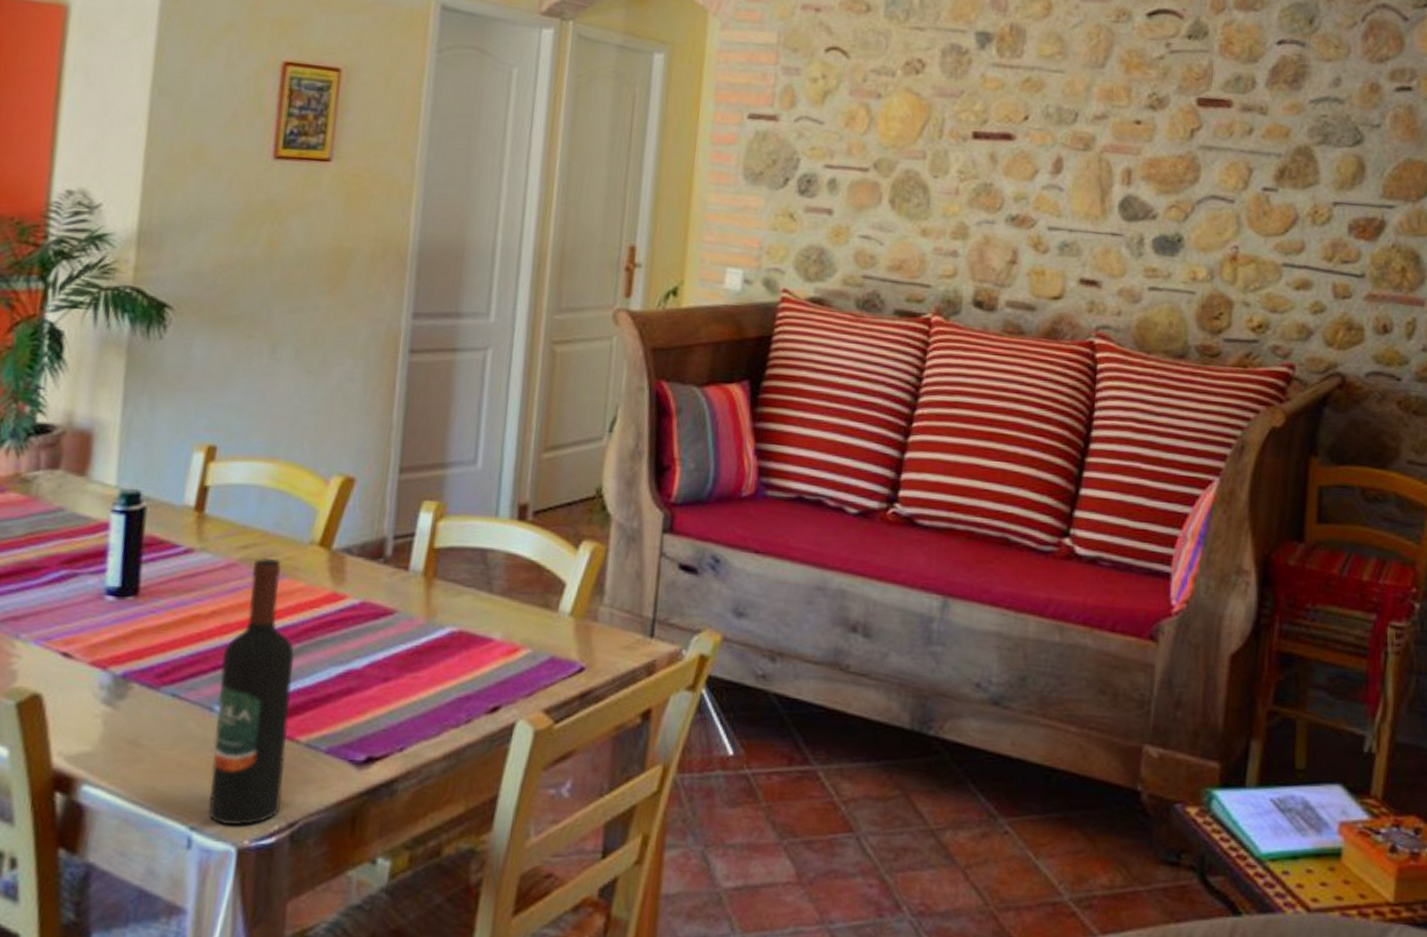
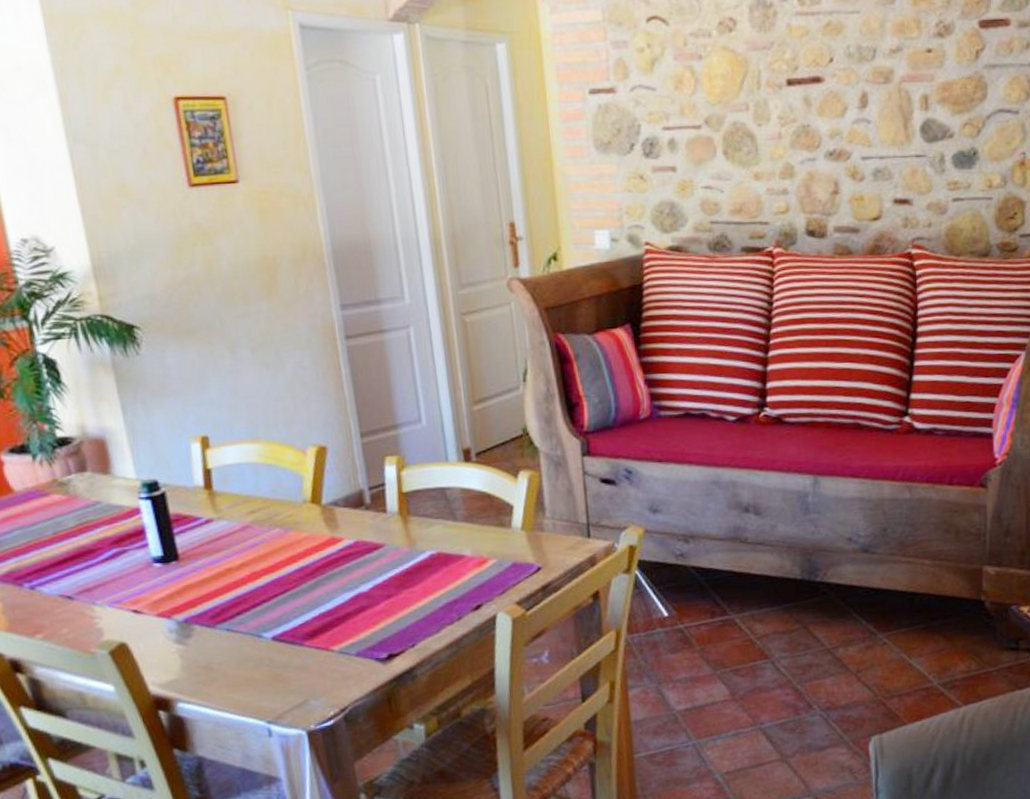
wine bottle: present [208,557,294,827] -> none [258,517,332,717]

